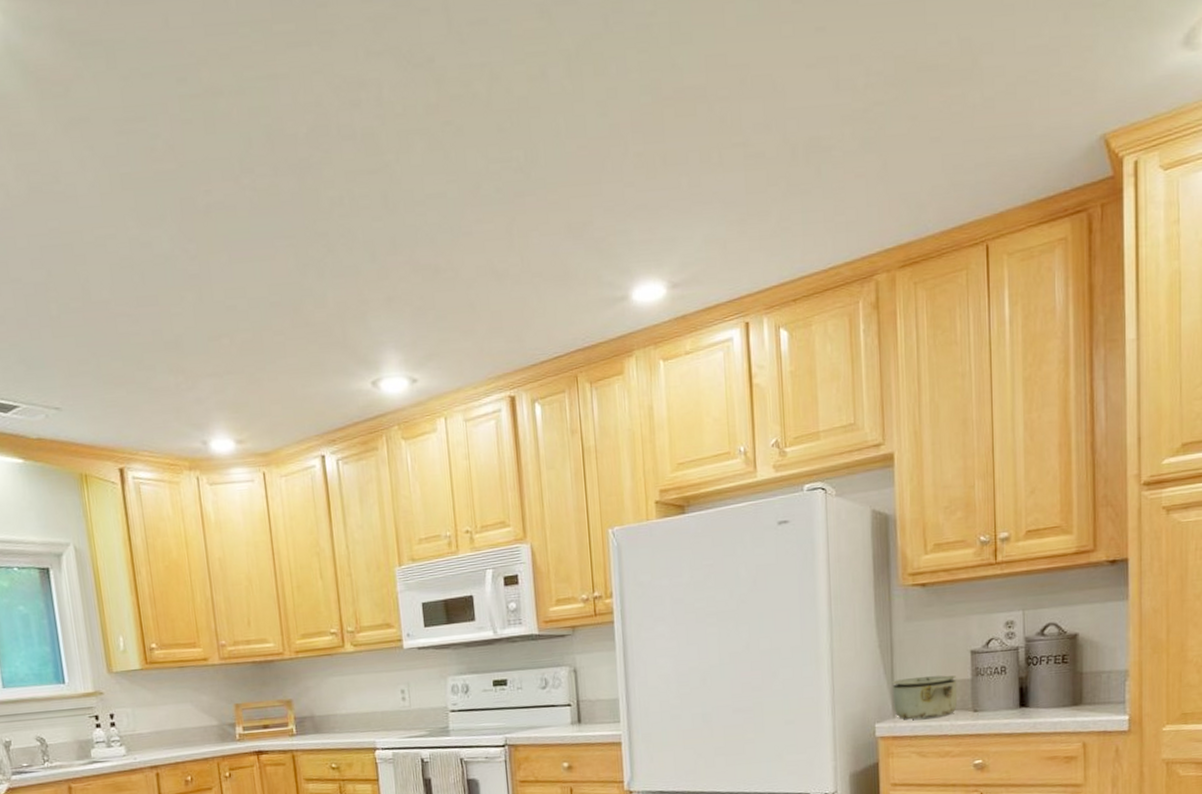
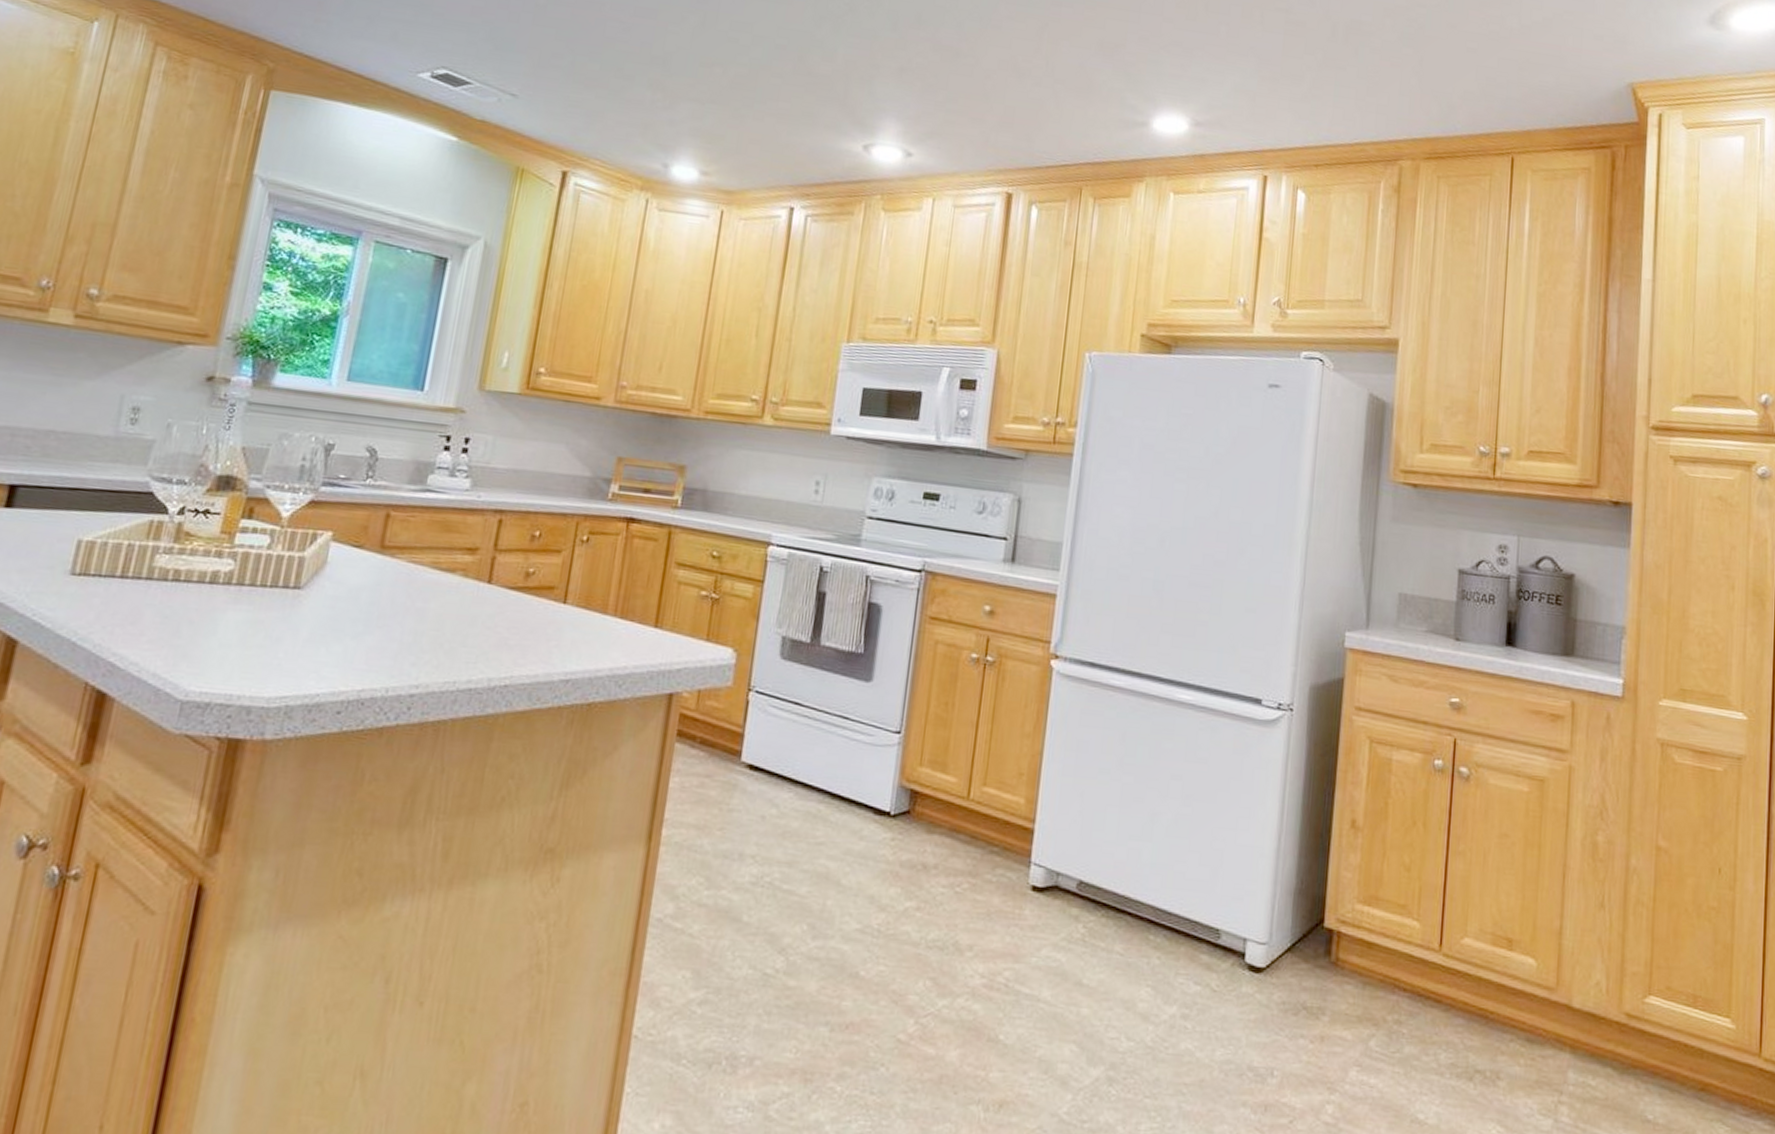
cooking pot: present [892,675,958,720] -> none [1368,585,1441,640]

